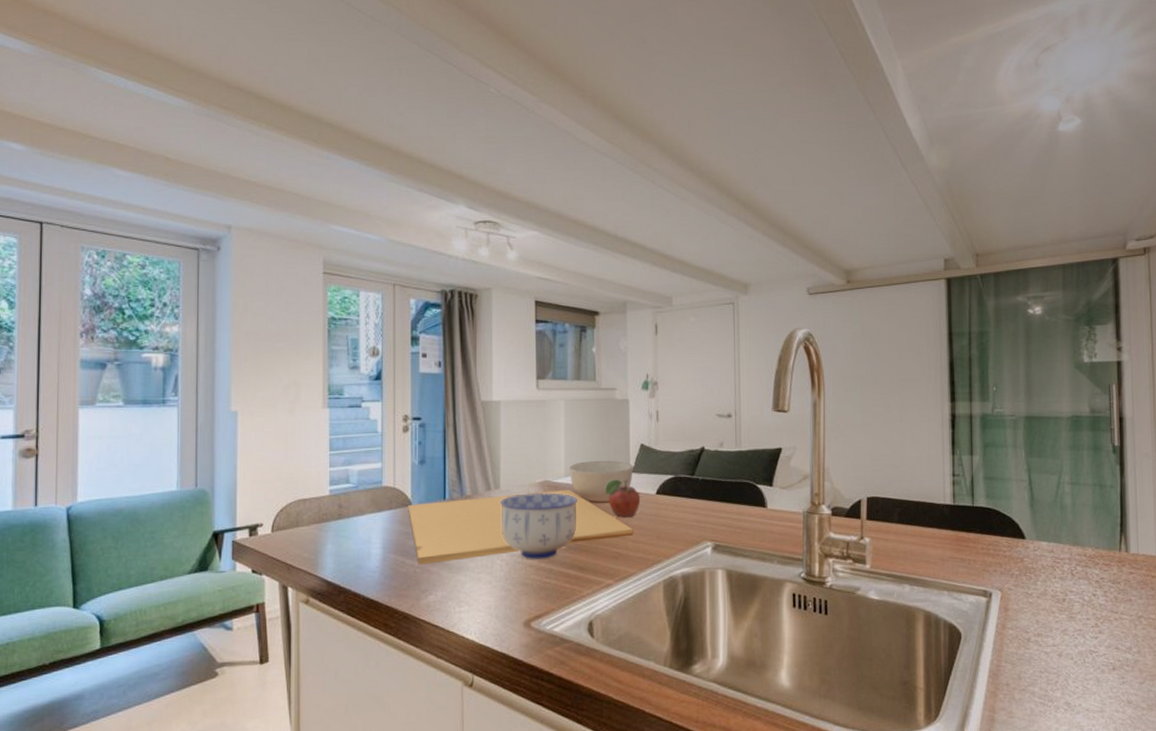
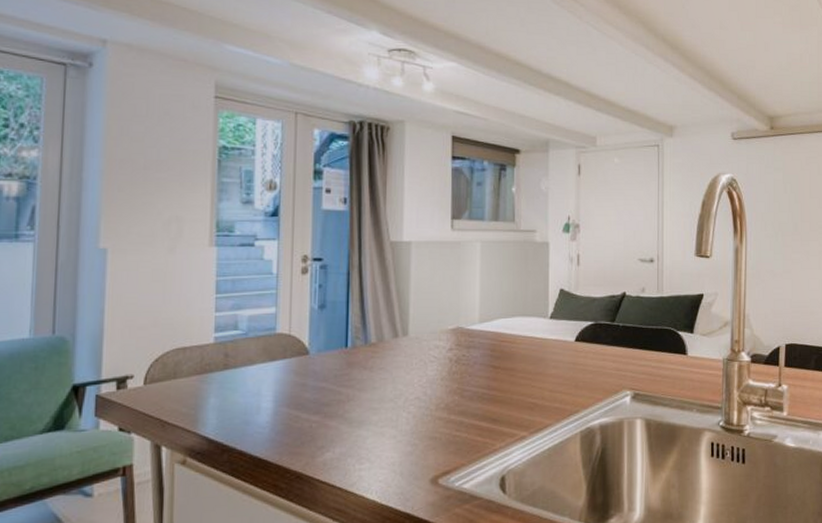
cutting board: present [408,489,634,565] -> none [304,336,551,420]
bowl: present [500,493,578,559] -> none [408,340,493,411]
bowl: present [570,461,633,504] -> none [484,306,552,352]
fruit: present [605,479,641,517] -> none [522,326,559,366]

